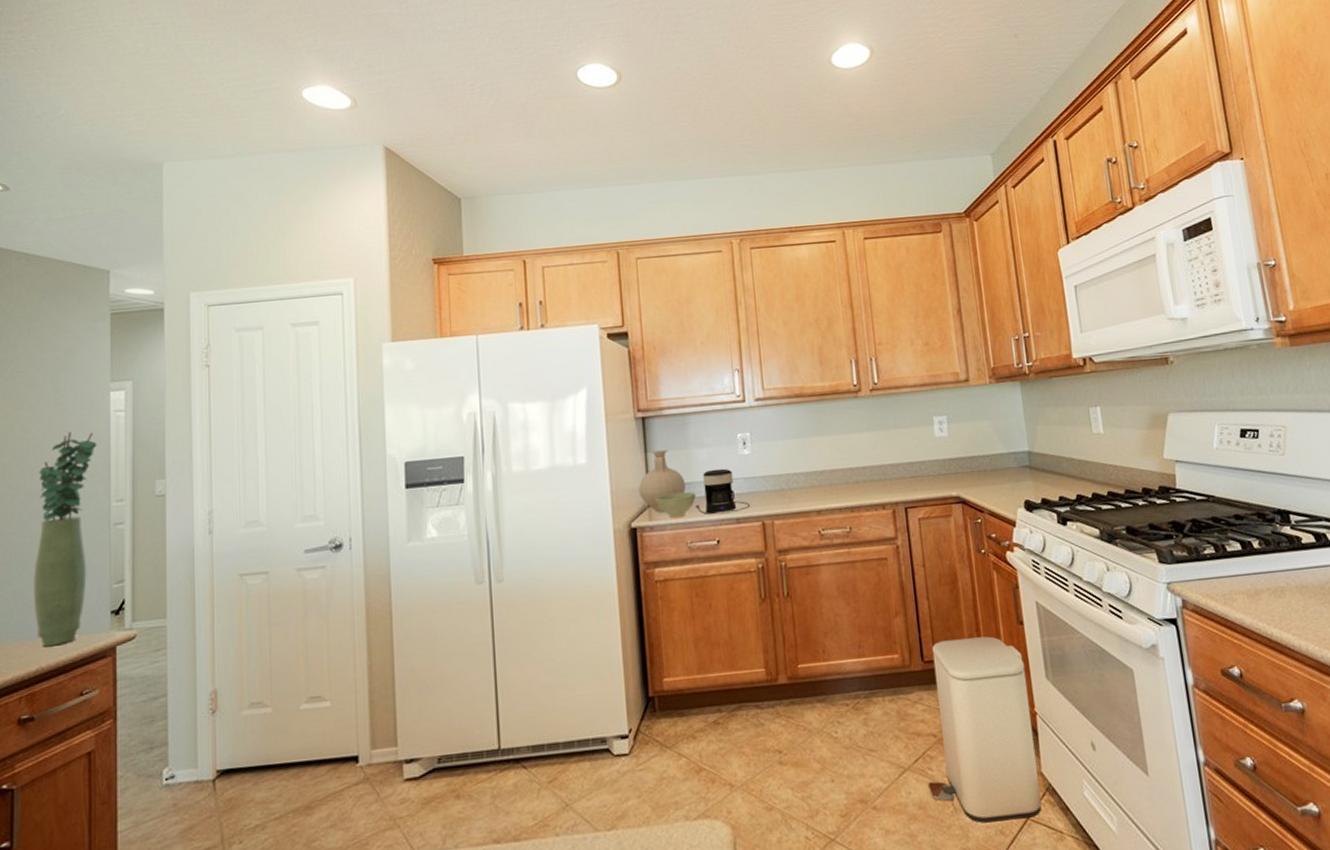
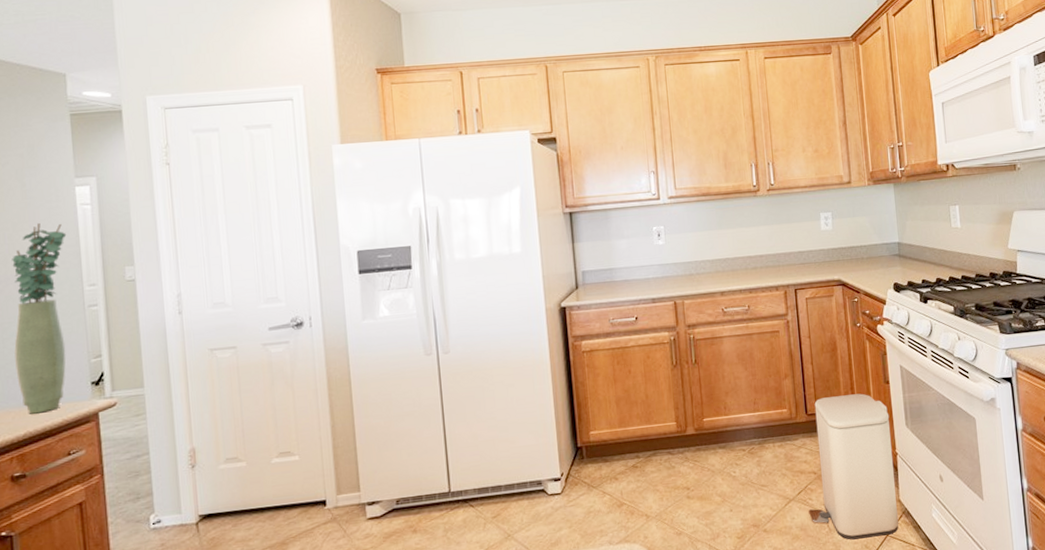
ceramic jug: present [639,449,686,513] -> none [567,240,608,295]
bowl: present [655,492,696,519] -> none [582,276,617,299]
coffee maker: present [696,468,751,515] -> none [617,256,664,296]

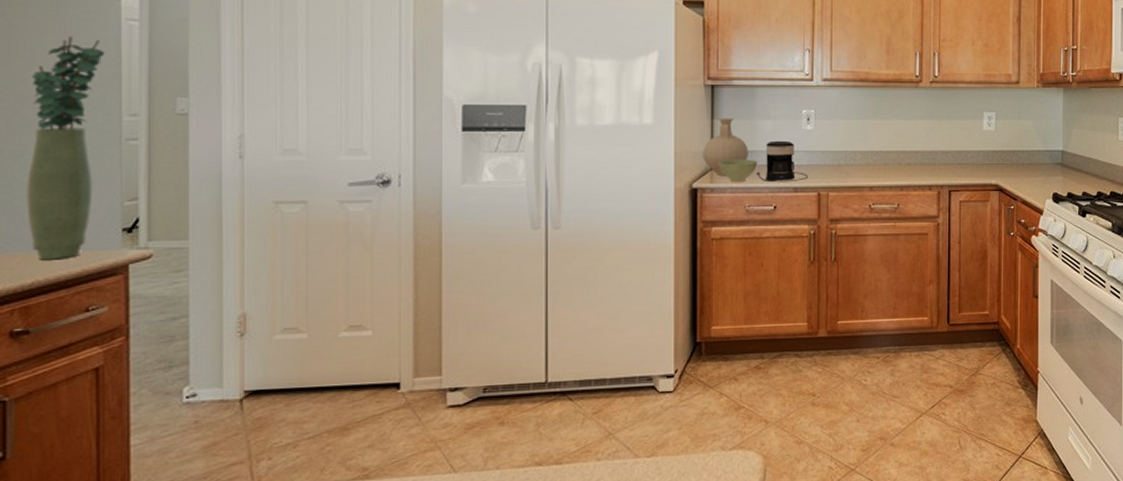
ceramic jug: none [567,240,608,295] -> present [703,118,749,177]
bowl: none [582,276,617,299] -> present [718,159,758,183]
coffee maker: none [617,256,664,296] -> present [757,140,809,183]
pedal bin: present [808,393,899,540] -> none [940,306,1035,459]

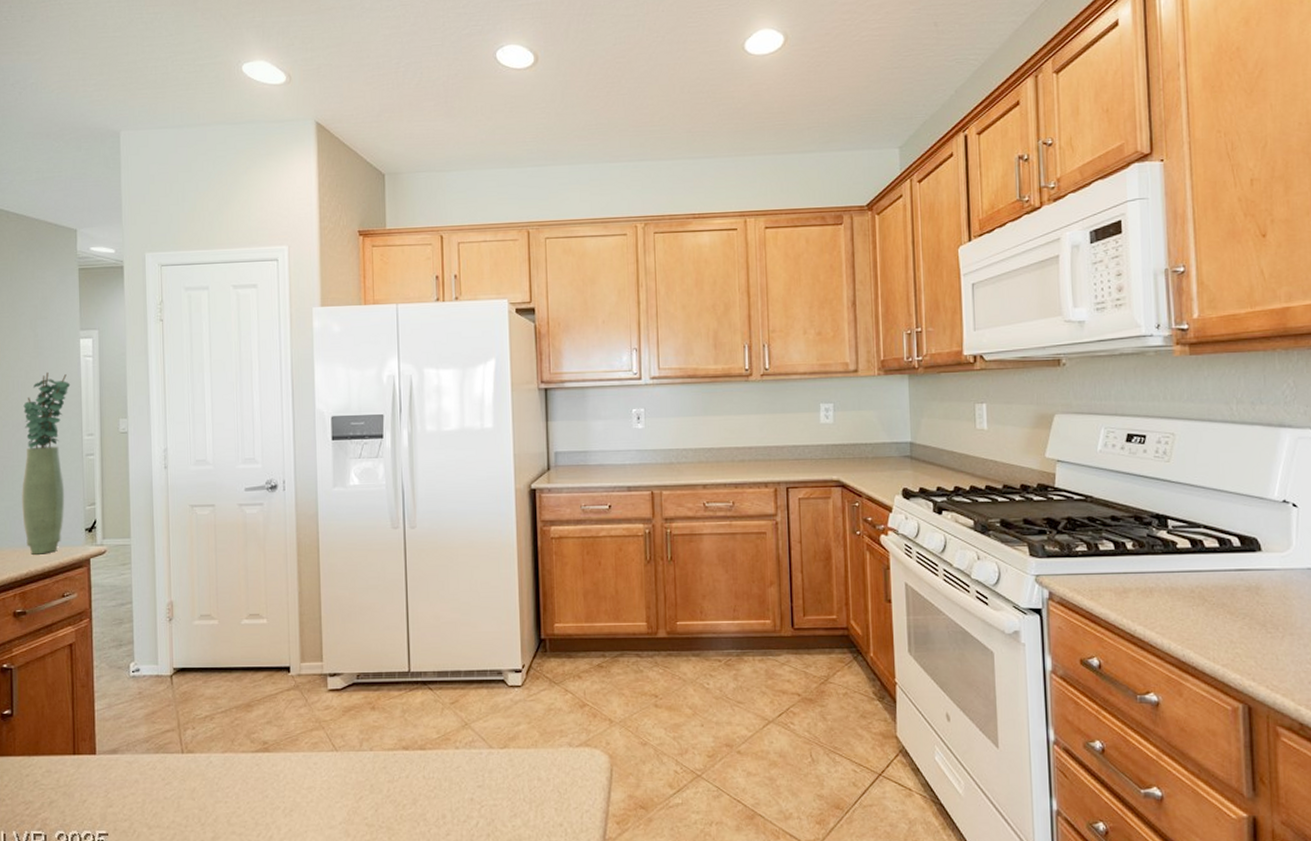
ceramic jug: present [703,118,749,177] -> none [539,419,582,477]
bowl: present [718,159,758,183] -> none [554,459,592,483]
coffee maker: present [757,140,809,183] -> none [591,440,642,482]

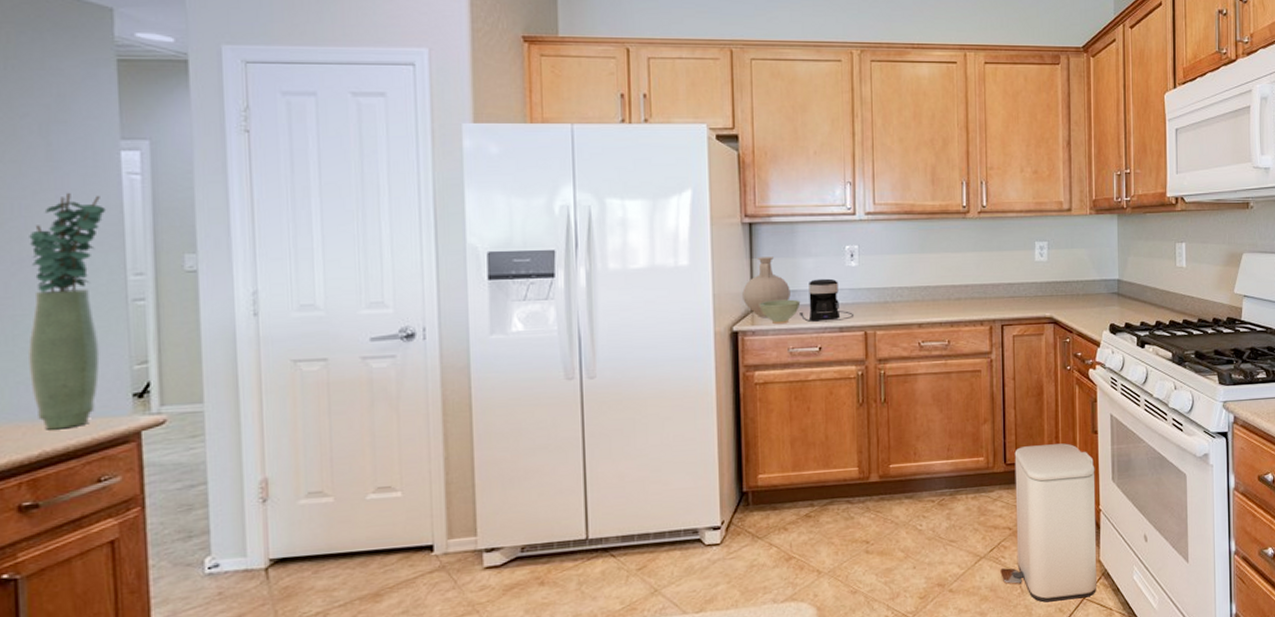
ceramic jug: none [539,419,582,477] -> present [742,257,791,318]
bowl: none [554,459,592,483] -> present [759,299,801,325]
coffee maker: none [591,440,642,482] -> present [800,278,855,323]
pedal bin: none [789,611,895,775] -> present [1000,443,1098,603]

